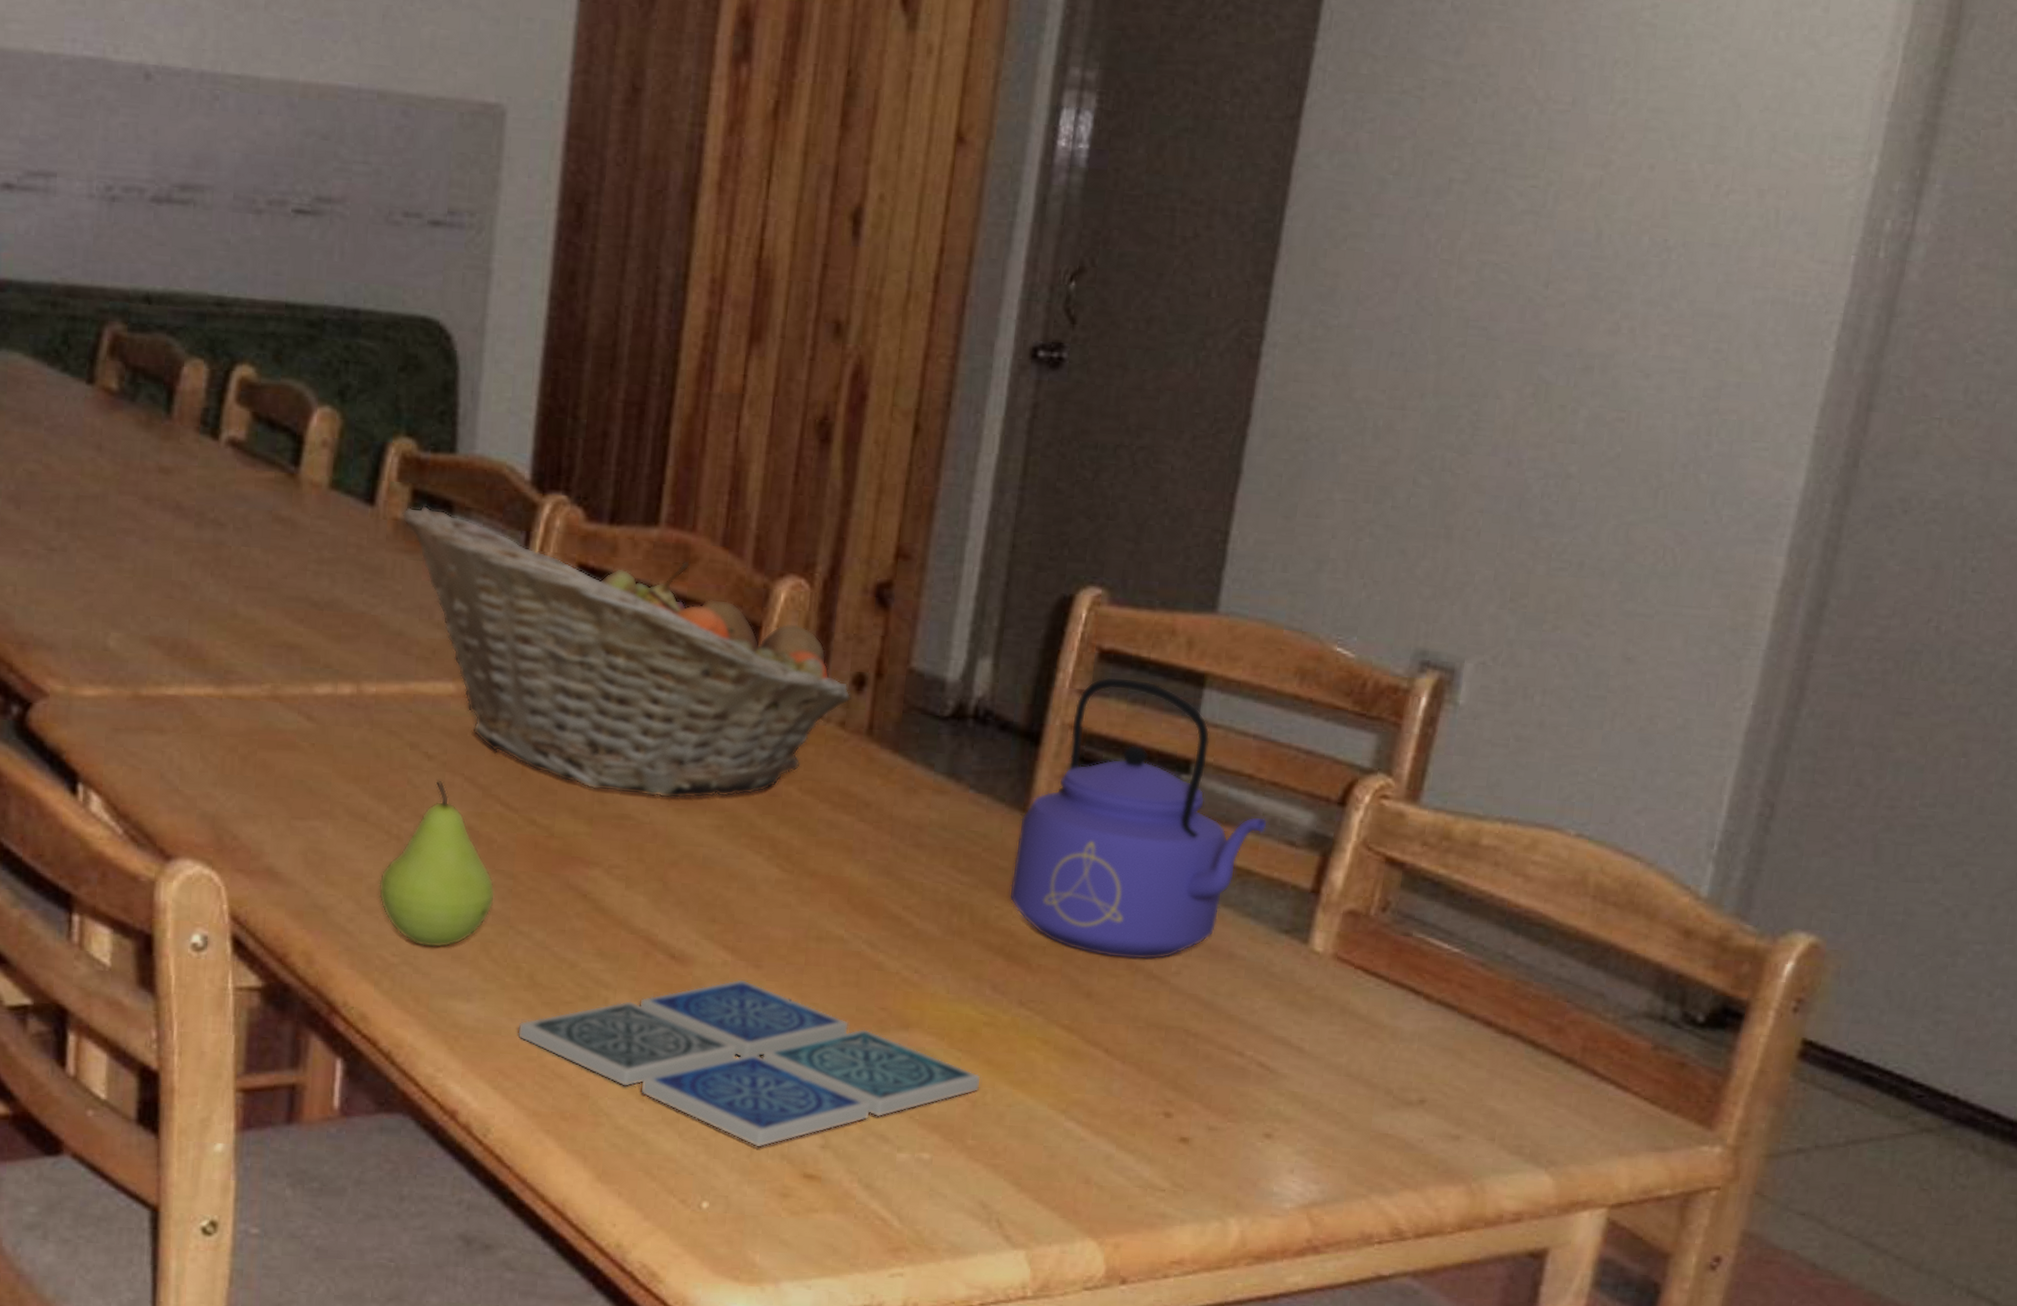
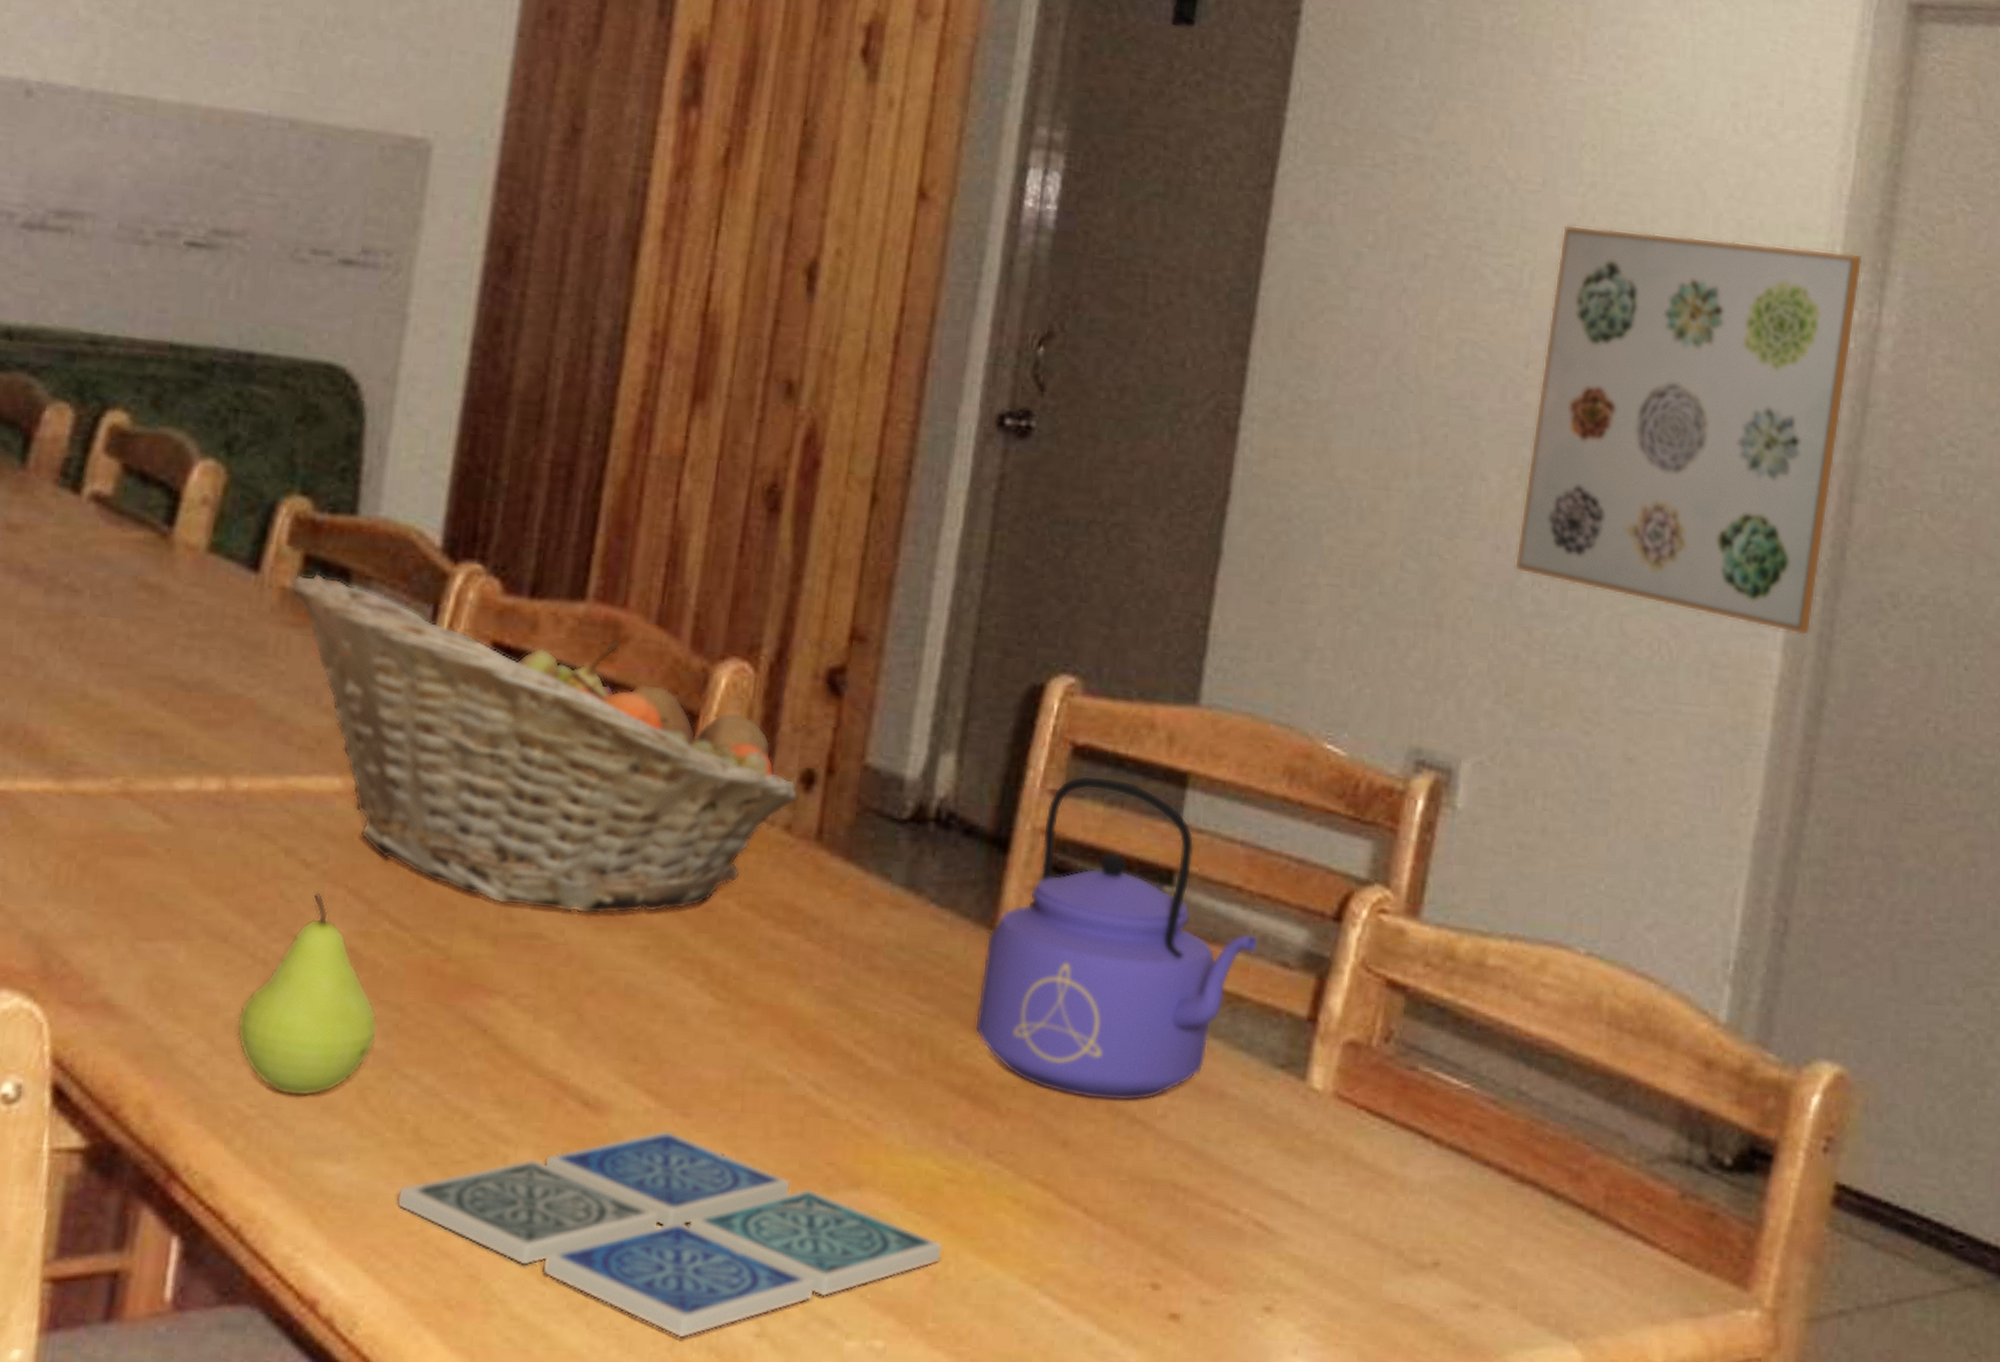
wall art: none [1524,143,1900,541] -> present [1514,224,1862,636]

